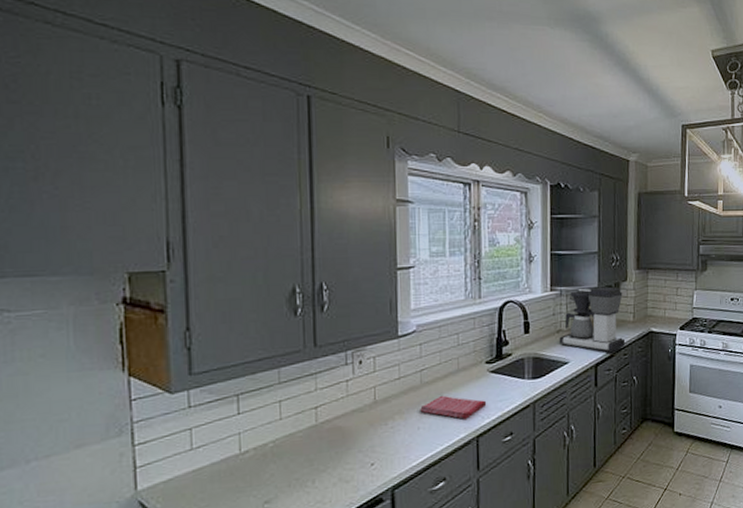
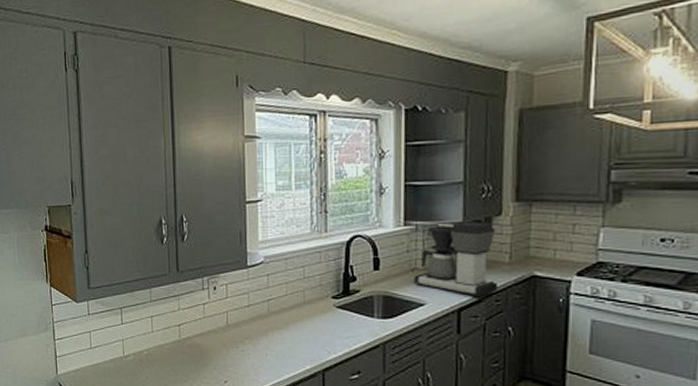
dish towel: present [420,395,487,419] -> none [268,326,333,352]

